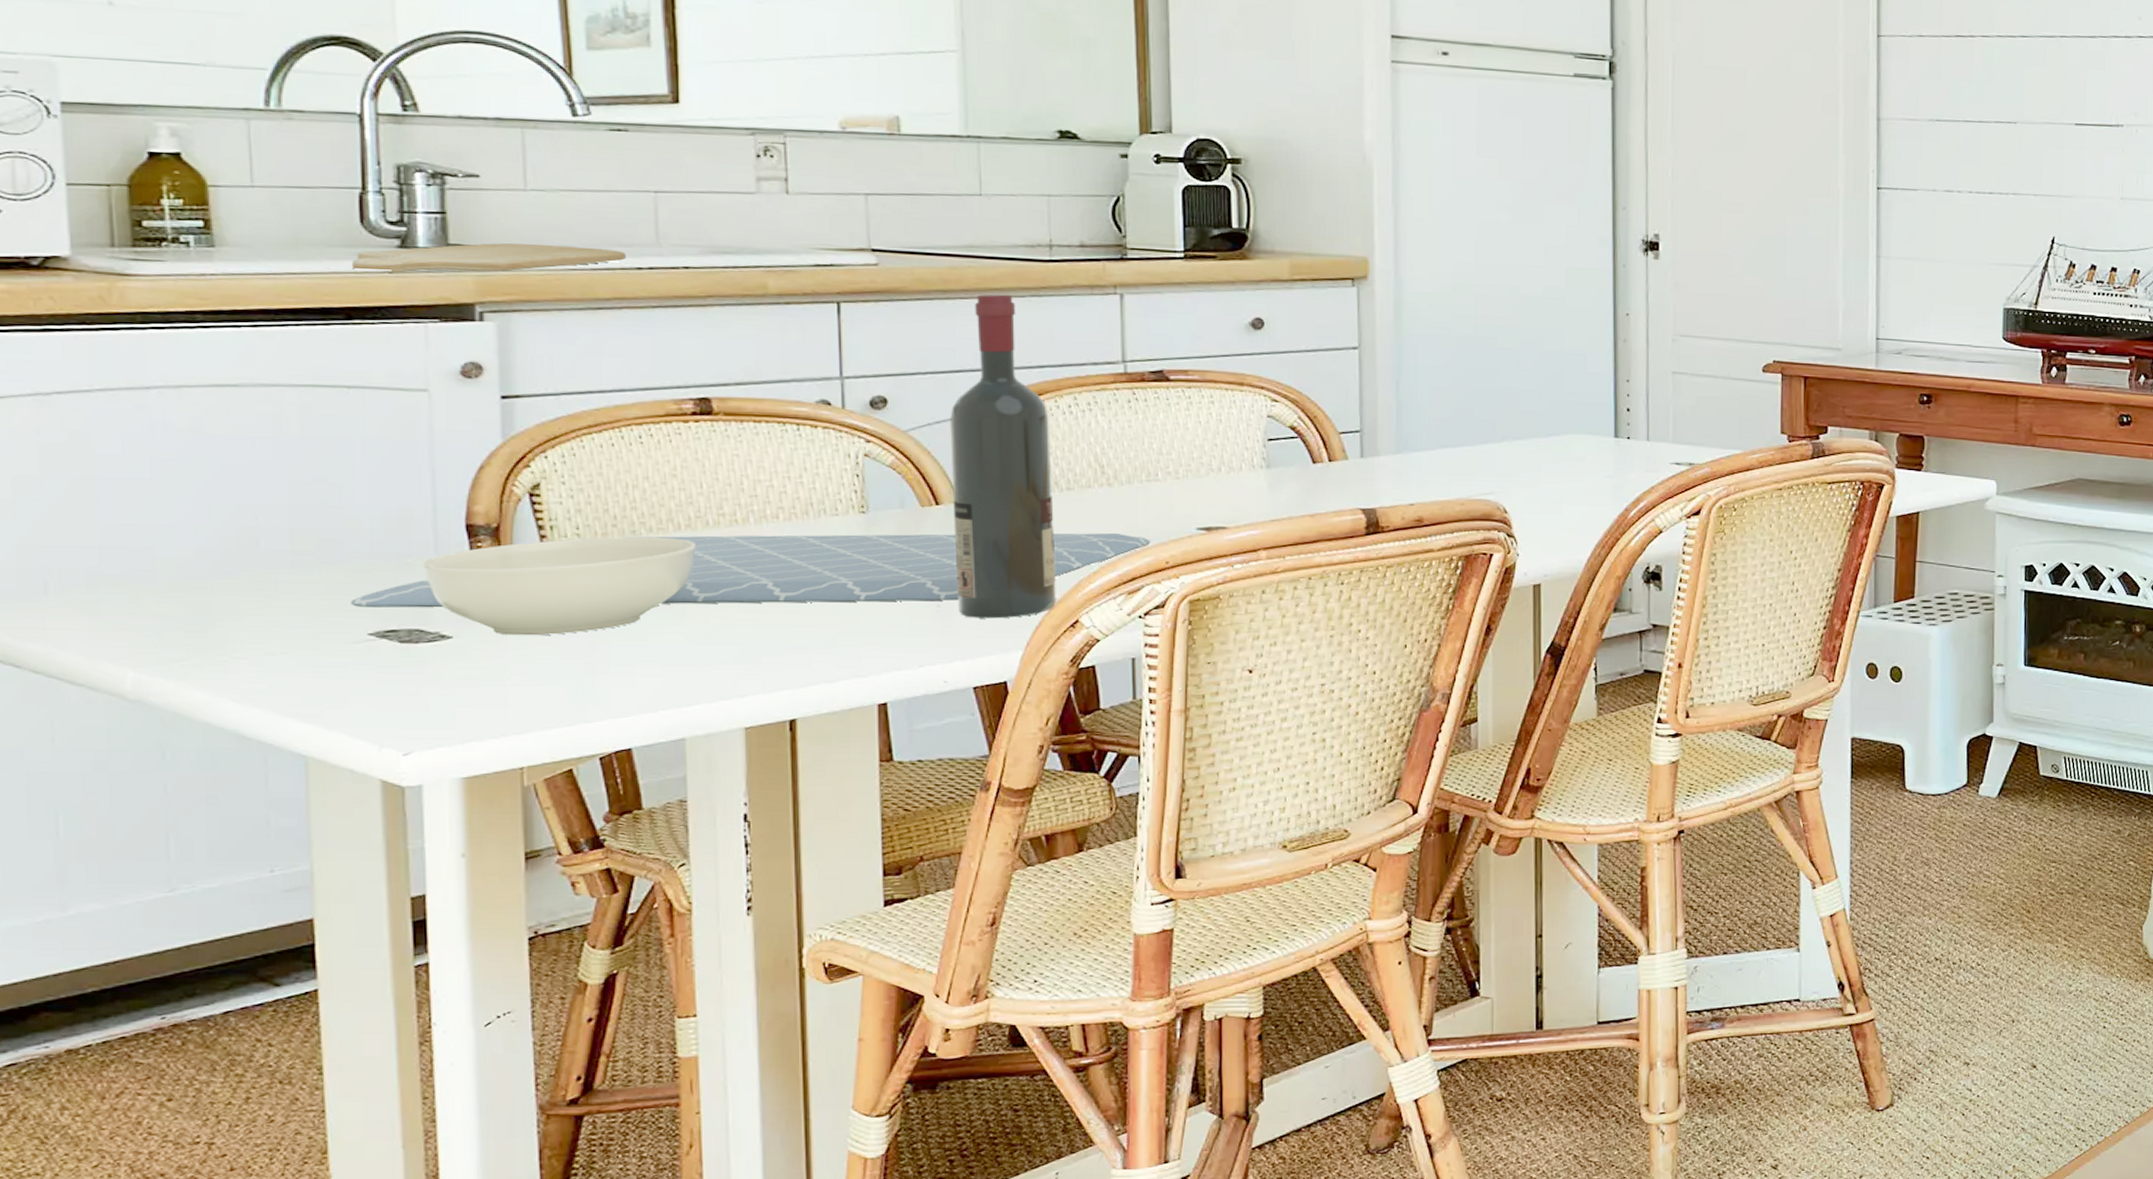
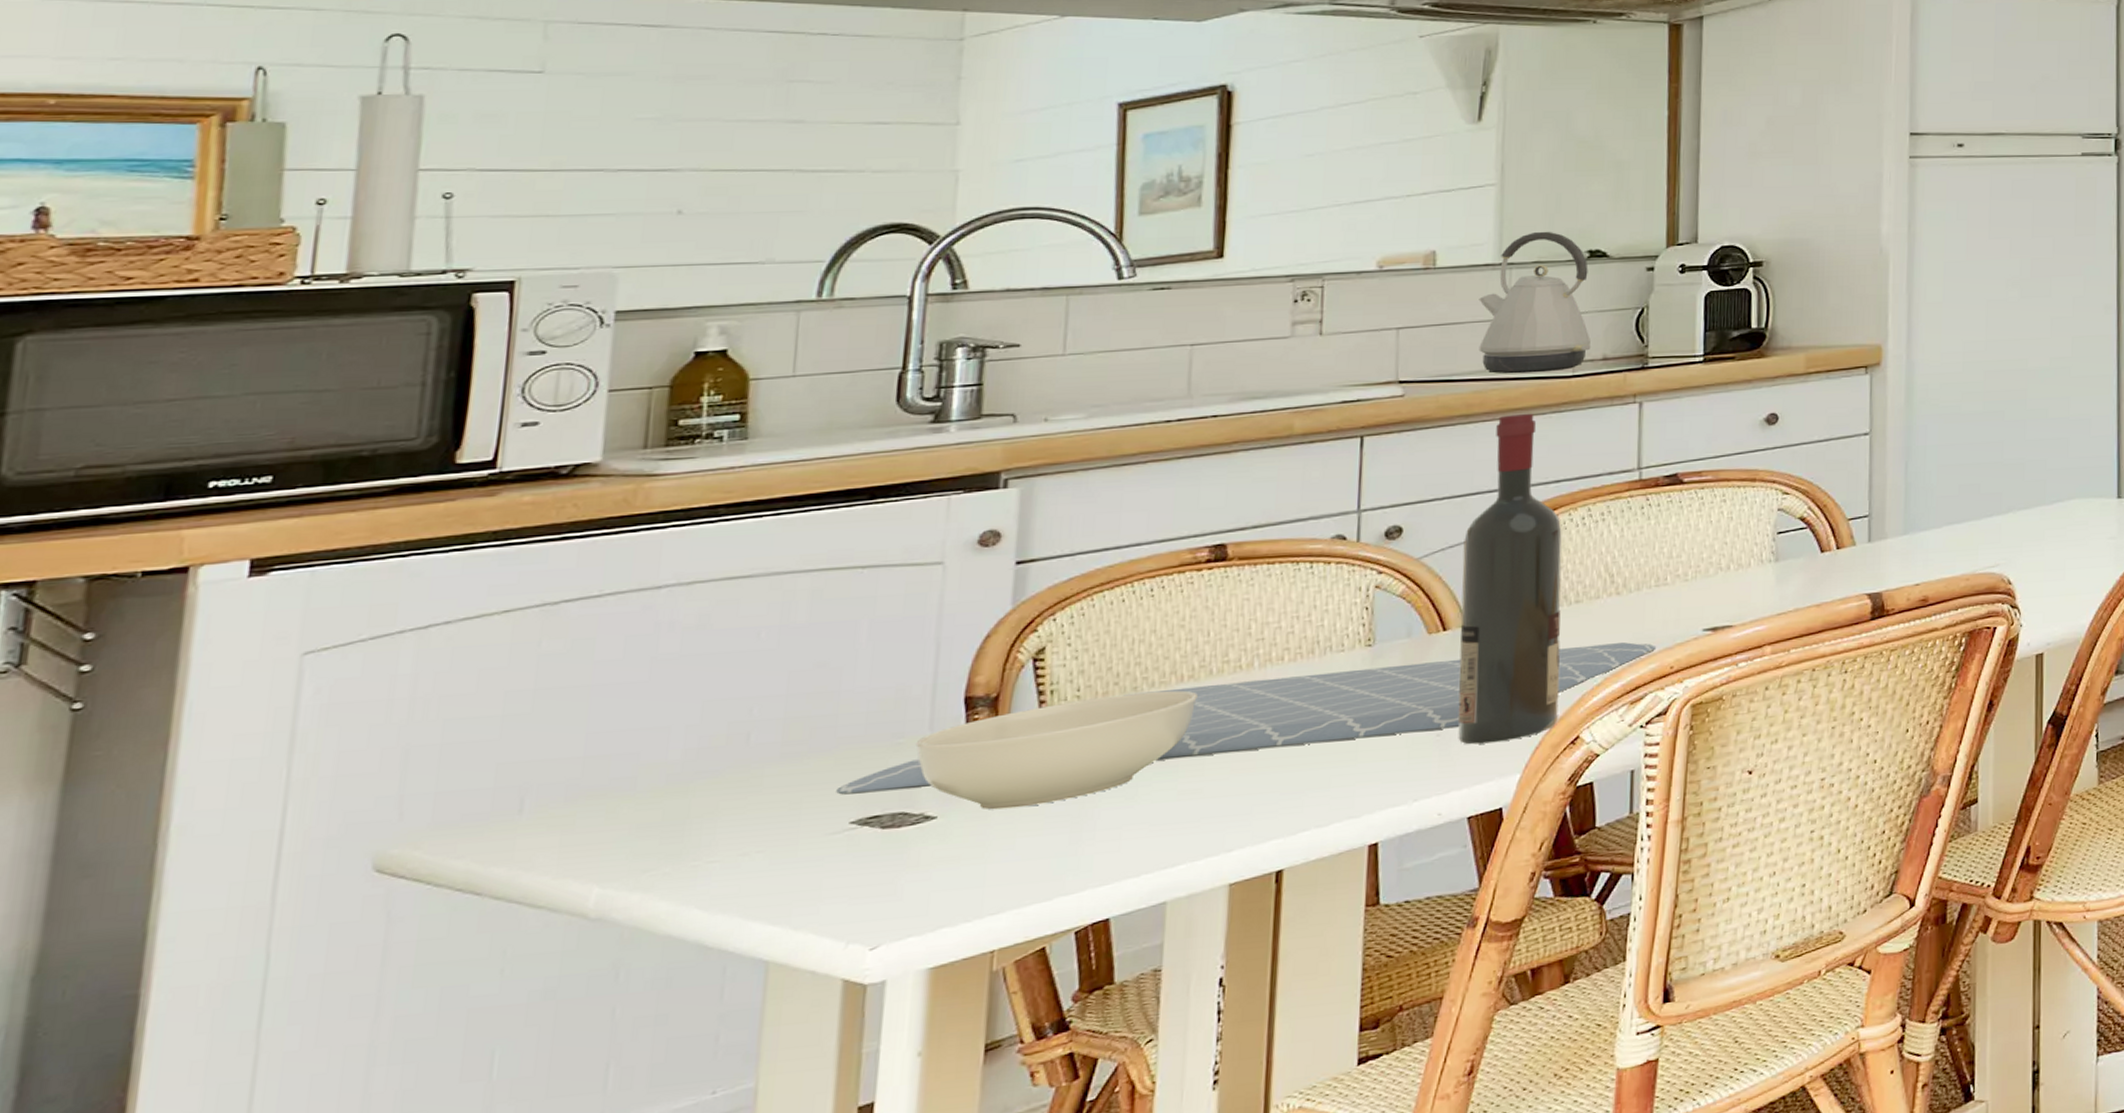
chopping board: present [352,243,627,274] -> none [883,405,1158,452]
kettle: none [947,105,1068,254] -> present [1479,231,1591,374]

